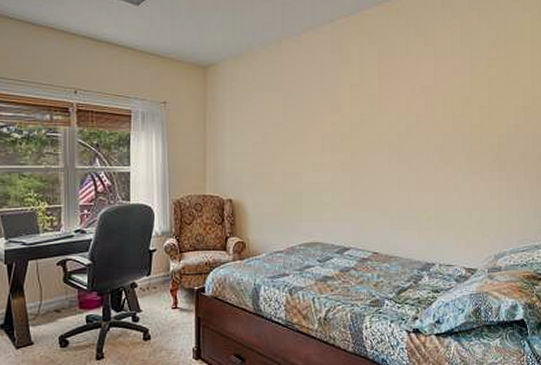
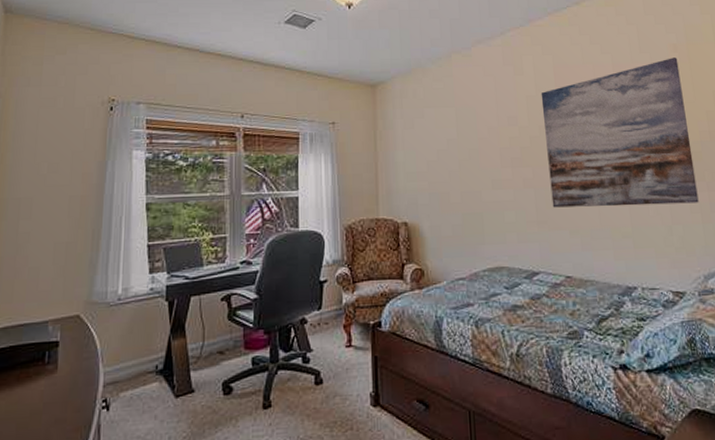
wall art: none [364,53,498,192] -> present [540,58,699,208]

